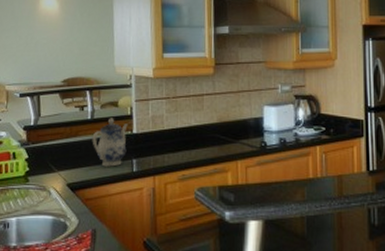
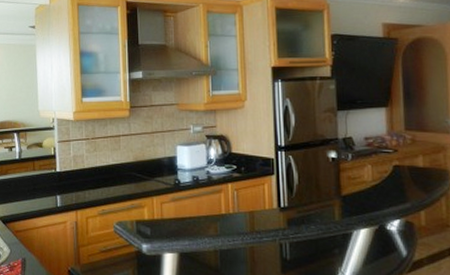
teapot: present [92,118,128,167] -> none [20,157,52,202]

